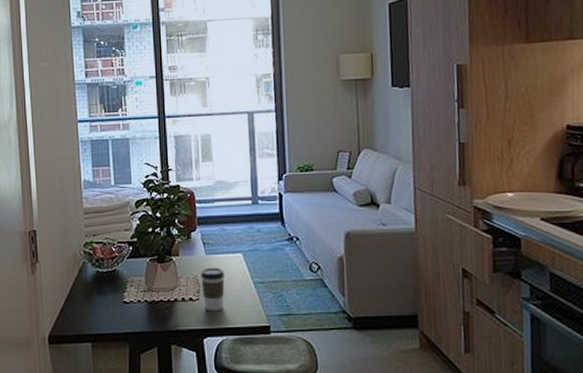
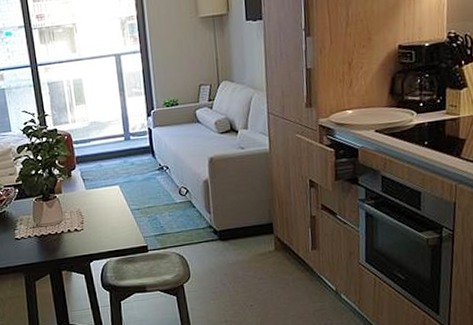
coffee cup: present [201,267,225,311] -> none [83,200,106,239]

